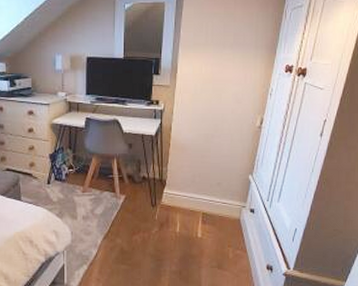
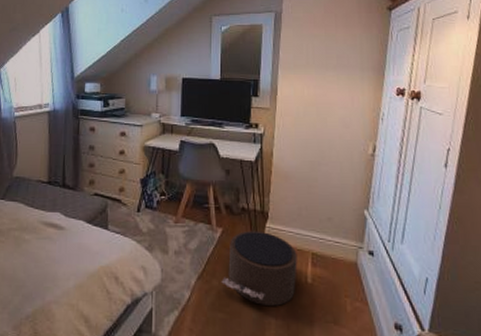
pouf: none [124,196,190,257] -> present [221,230,297,306]

